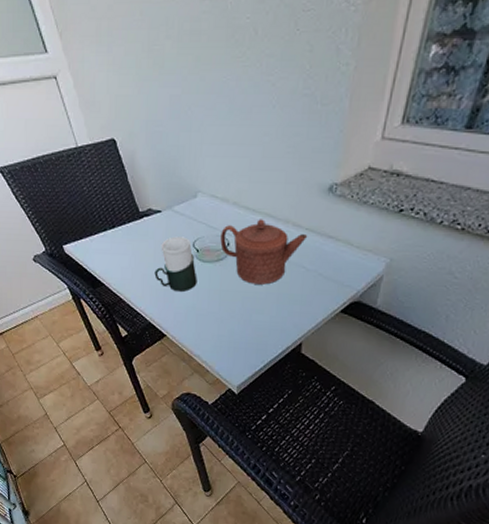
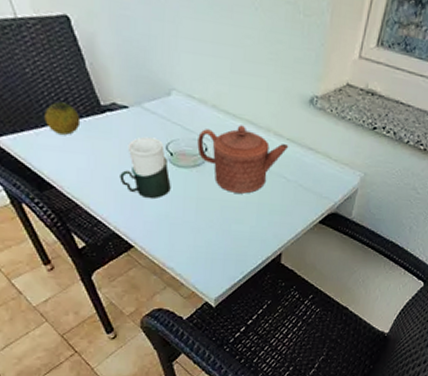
fruit: none [97,212,124,239] -> present [44,101,81,135]

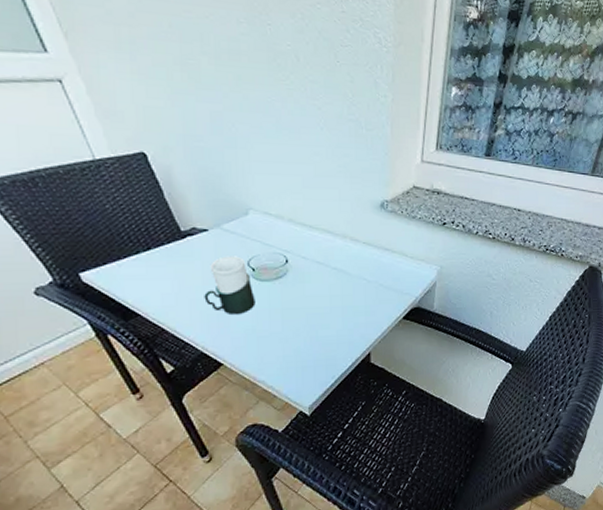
fruit: present [44,101,81,135] -> none [126,232,163,263]
teapot: present [197,125,289,194] -> none [278,235,366,300]

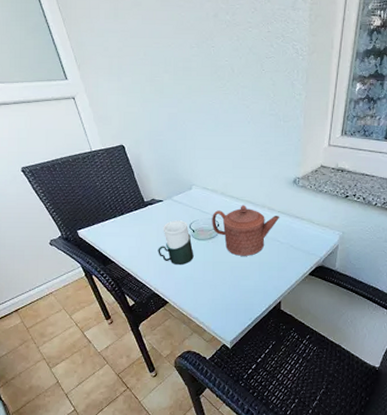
teapot: none [278,235,366,300] -> present [212,205,280,256]

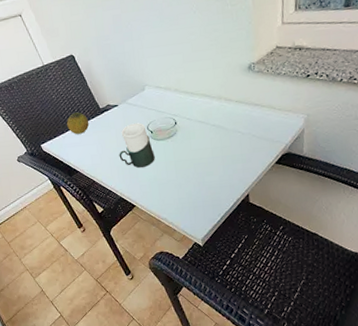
fruit: none [108,202,131,224] -> present [66,112,89,134]
teapot: present [212,205,280,256] -> none [168,99,239,152]

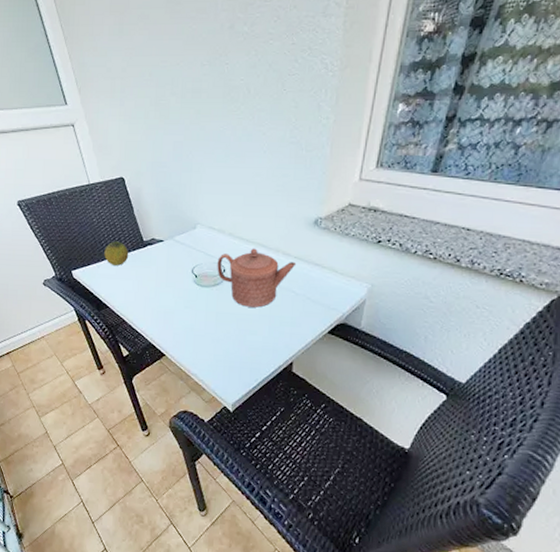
cup: present [119,122,155,168] -> none [156,263,195,314]
teapot: none [168,99,239,152] -> present [217,248,297,308]

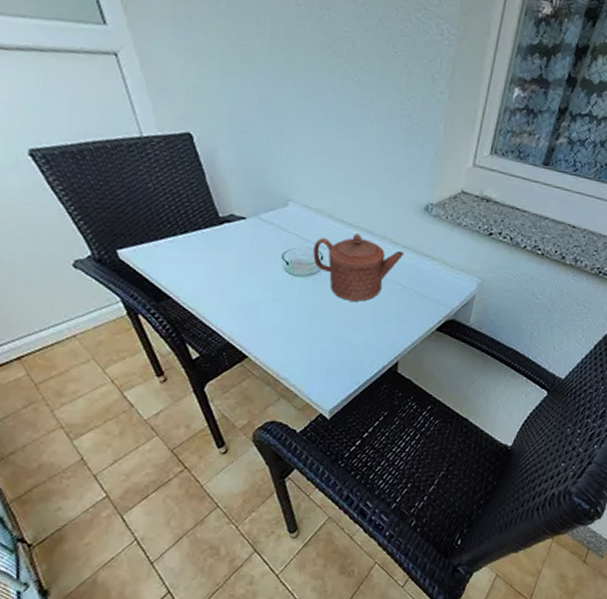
fruit: present [104,241,129,266] -> none [164,214,199,246]

